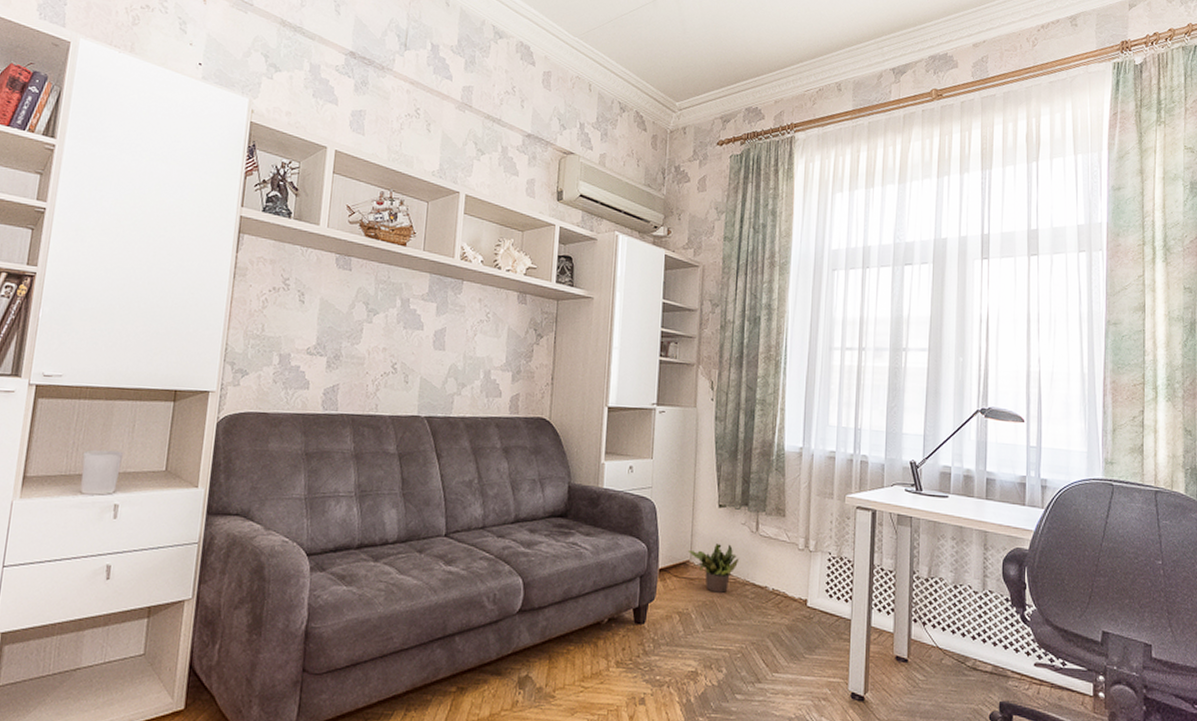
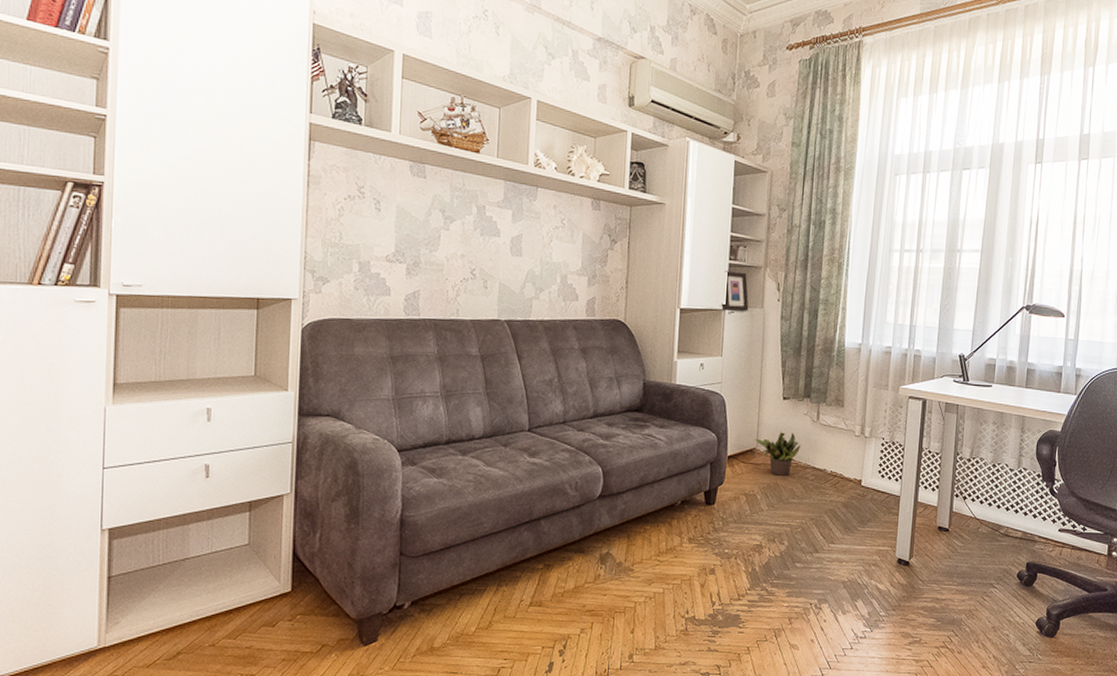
candle holder: present [80,449,124,496] -> none [170,356,212,401]
picture frame: none [651,368,681,412] -> present [721,271,749,312]

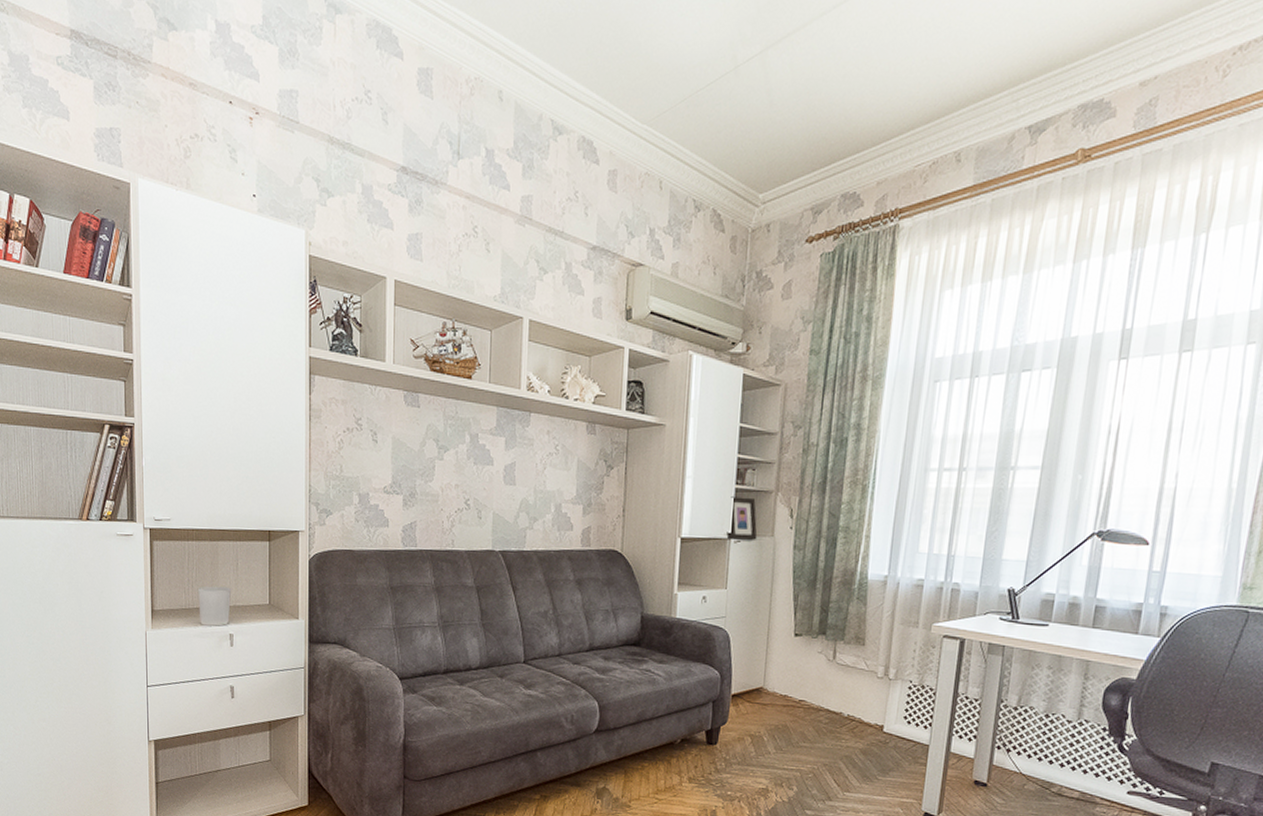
candle holder: none [170,356,212,401] -> present [197,586,232,627]
potted plant: present [754,432,801,476] -> none [761,671,815,718]

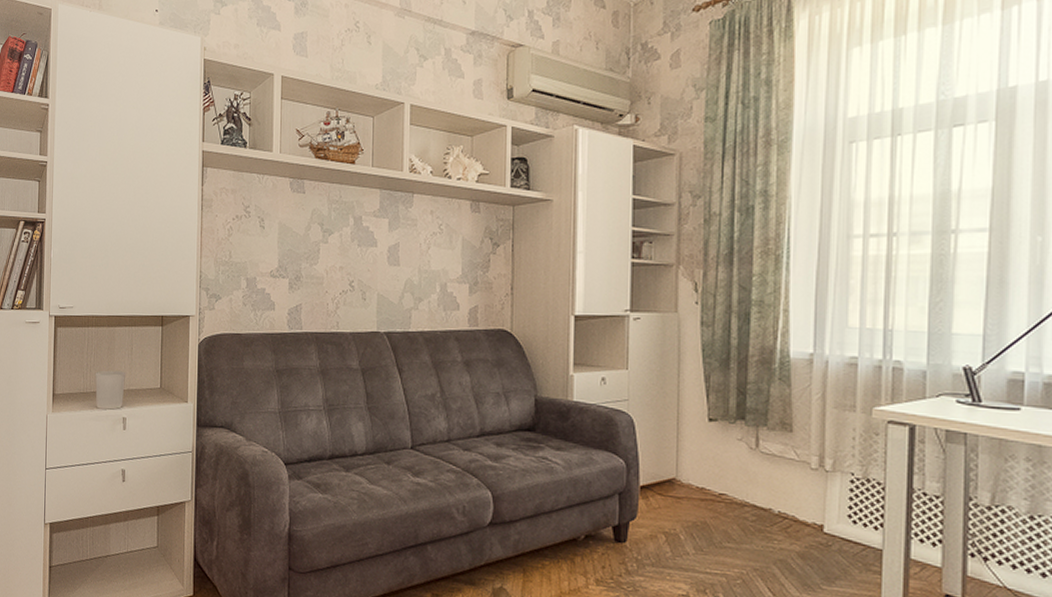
picture frame: present [726,496,758,541] -> none [624,271,659,318]

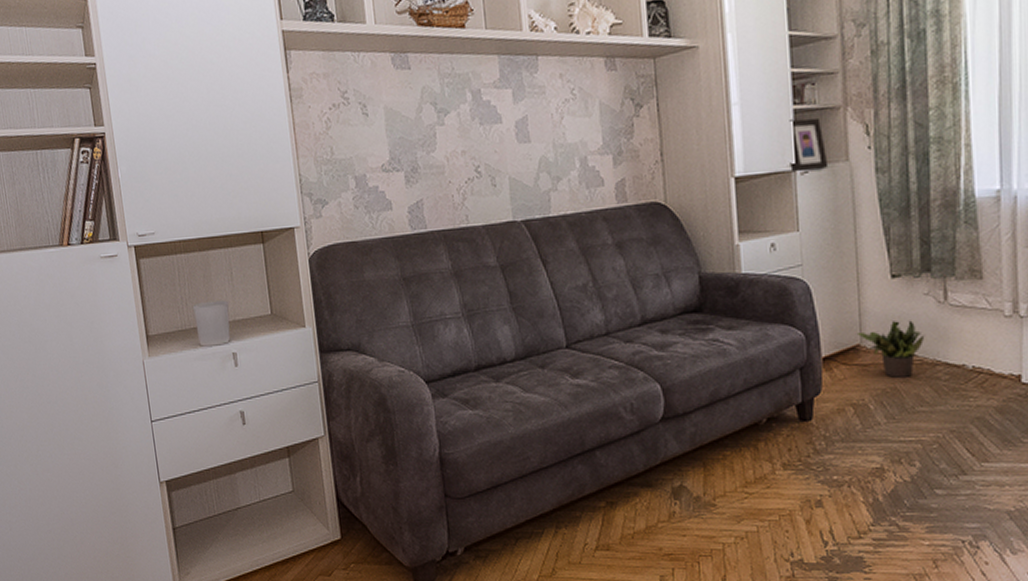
picture frame: none [624,271,659,318] -> present [789,117,829,173]
potted plant: none [673,460,736,514] -> present [856,320,925,378]

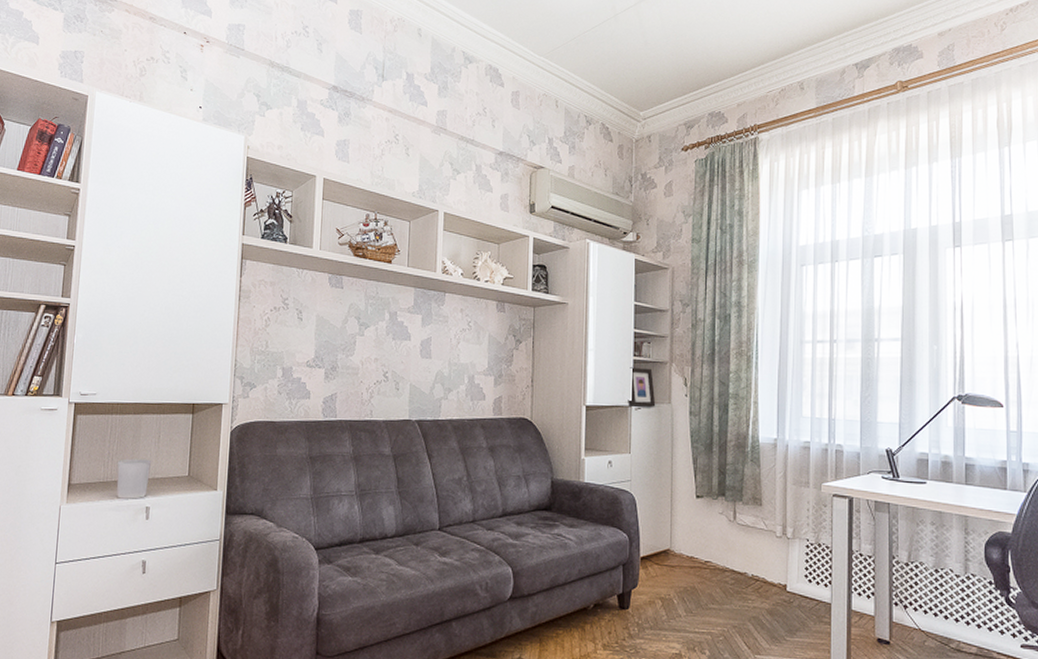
potted plant: present [856,320,925,378] -> none [667,532,718,579]

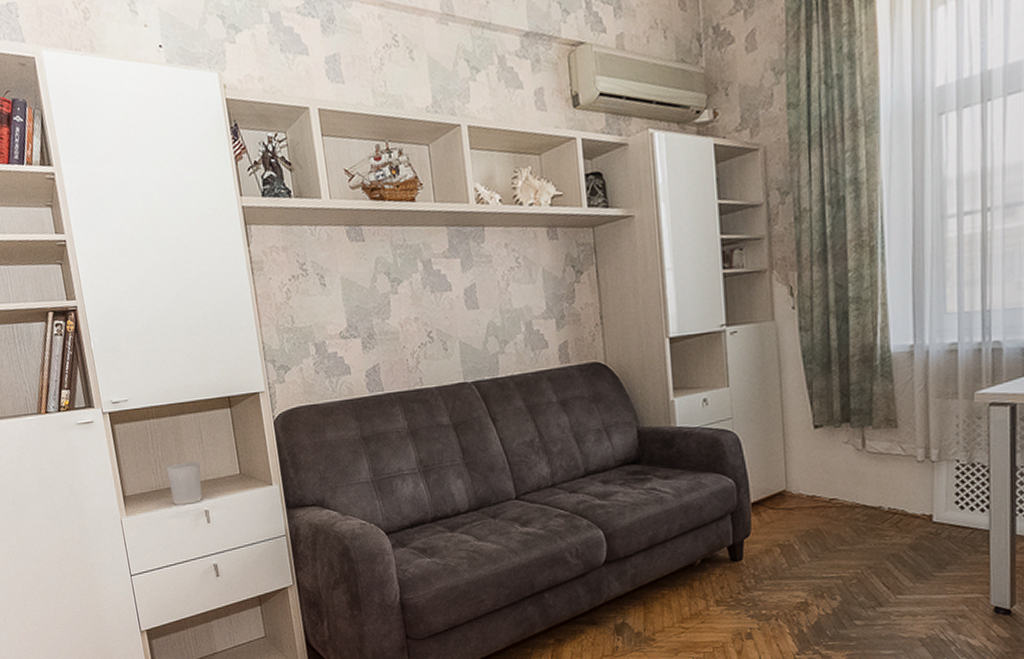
picture frame: present [628,367,656,408] -> none [719,280,756,333]

